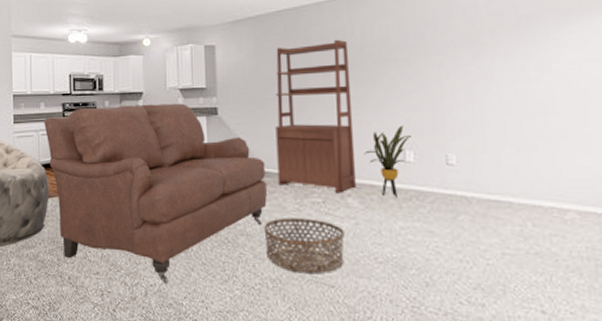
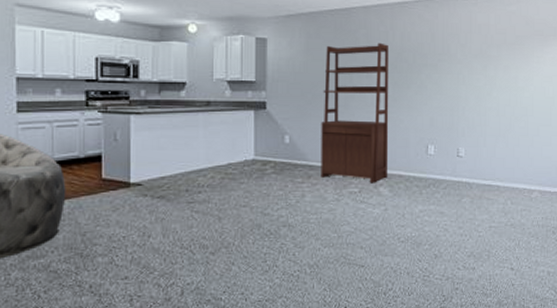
sofa: present [44,103,267,284] -> none [60,95,310,281]
basket: present [264,218,345,274] -> none [305,207,375,257]
house plant: present [363,125,411,199] -> none [395,123,433,186]

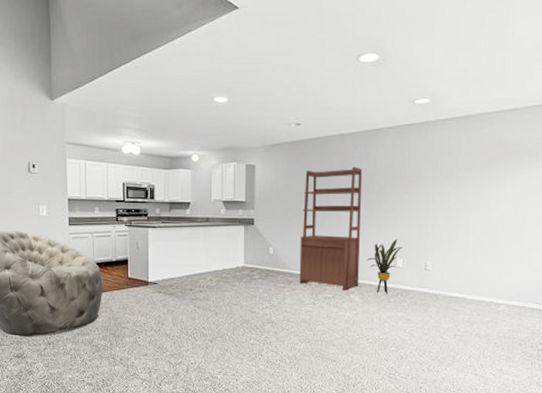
house plant: none [395,123,433,186] -> present [366,239,402,295]

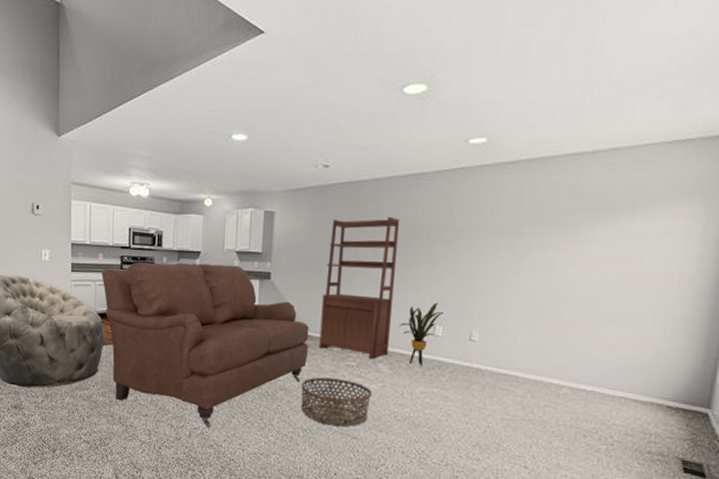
sofa: none [98,213,290,362] -> present [102,262,309,428]
basket: none [286,309,346,352] -> present [301,377,372,427]

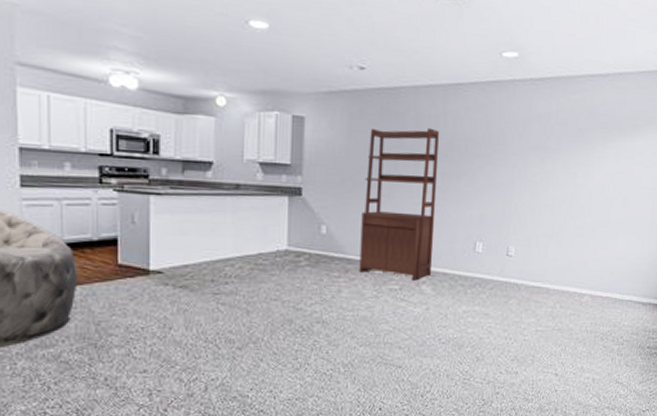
sofa: present [102,262,309,428] -> none [70,174,348,377]
basket: present [301,377,372,427] -> none [340,304,416,357]
house plant: present [399,302,443,367] -> none [441,218,483,286]

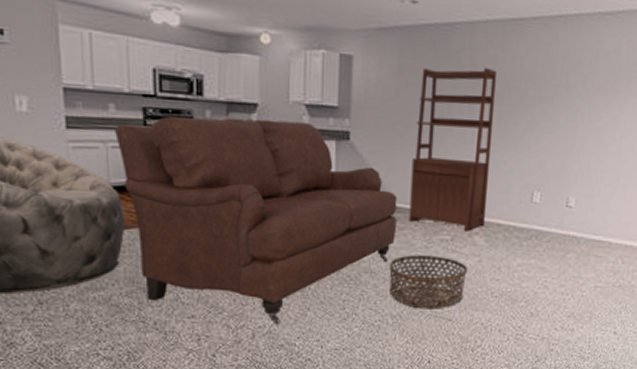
sofa: none [70,174,348,377] -> present [115,116,398,325]
basket: none [340,304,416,357] -> present [389,255,467,309]

